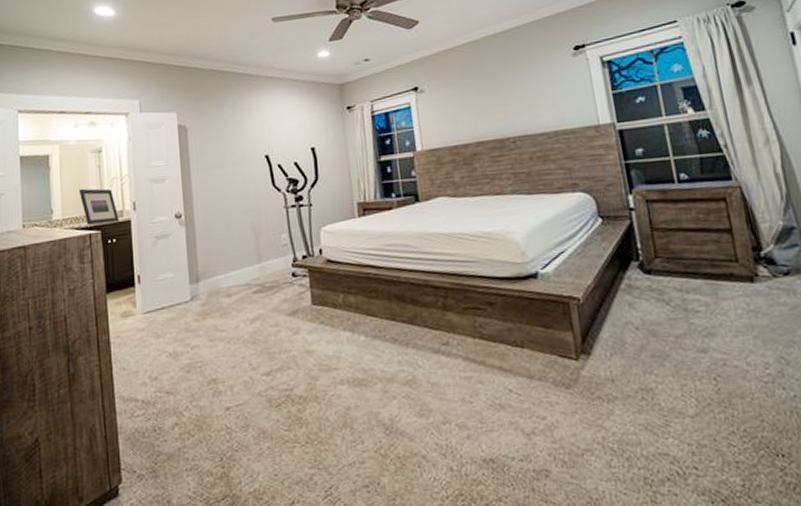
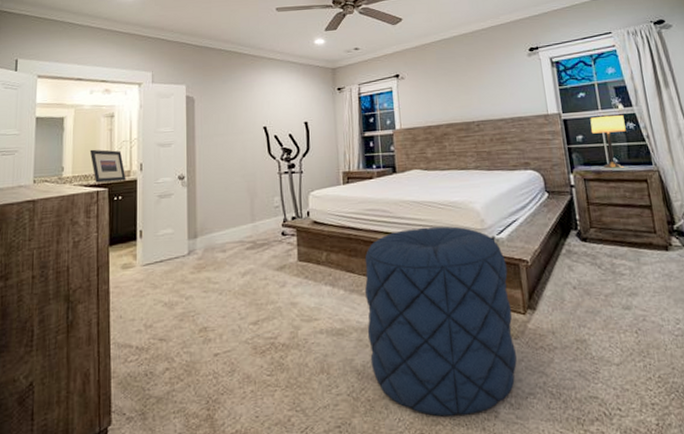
pouf: none [387,261,570,476] -> present [365,226,517,417]
table lamp: none [651,121,698,187] -> present [590,114,626,169]

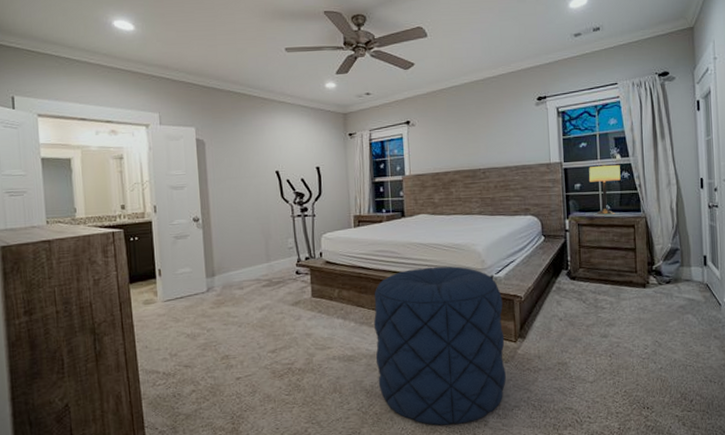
picture frame: present [89,149,126,183] -> none [101,191,141,224]

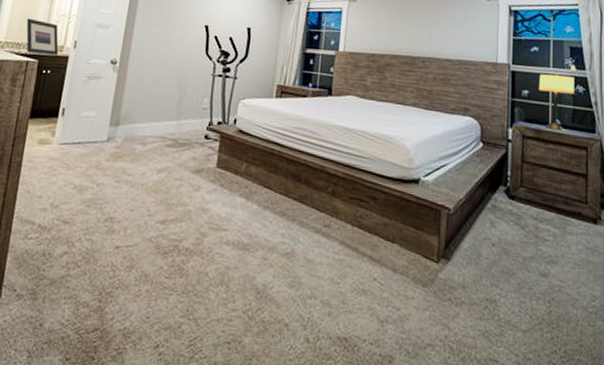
picture frame: none [101,191,141,224] -> present [26,18,59,56]
pouf: present [374,266,506,426] -> none [272,154,428,355]

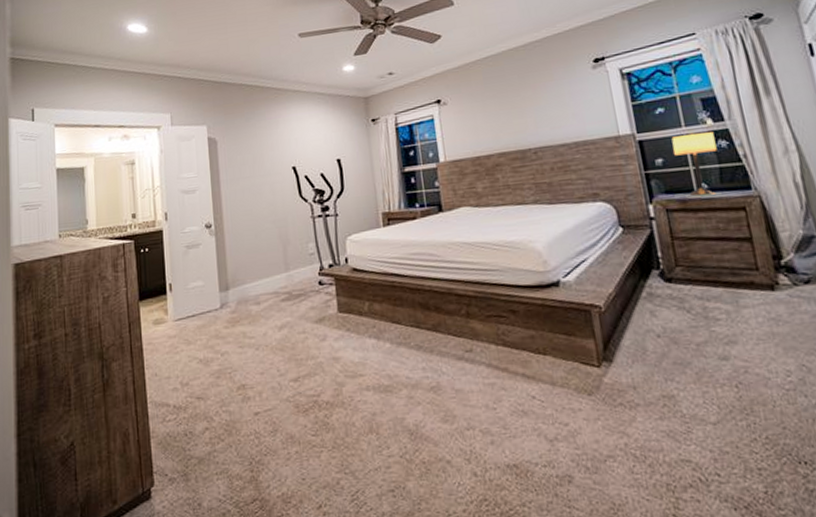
picture frame: present [26,18,59,56] -> none [112,199,152,235]

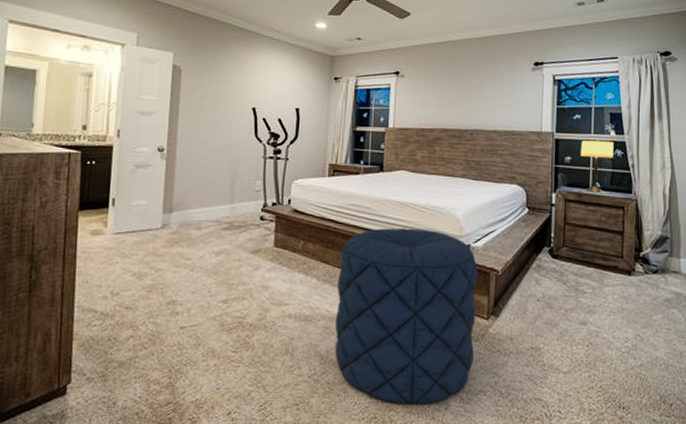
pouf: none [411,269,593,481] -> present [334,228,478,405]

